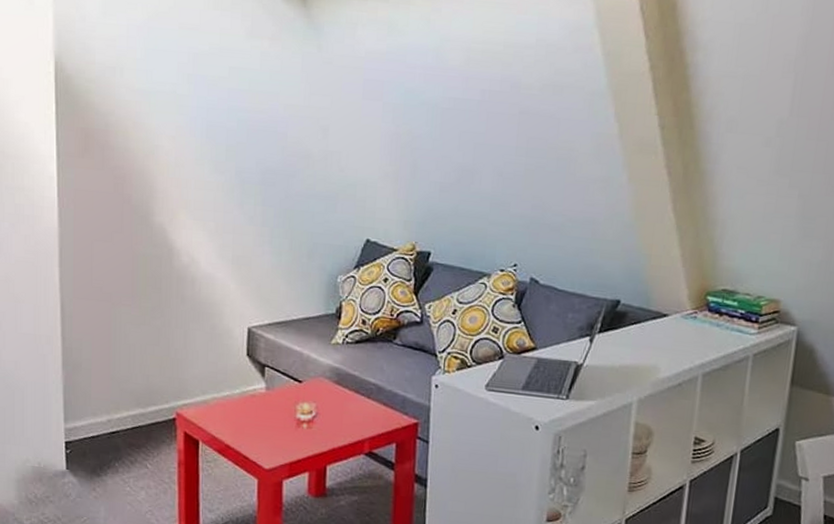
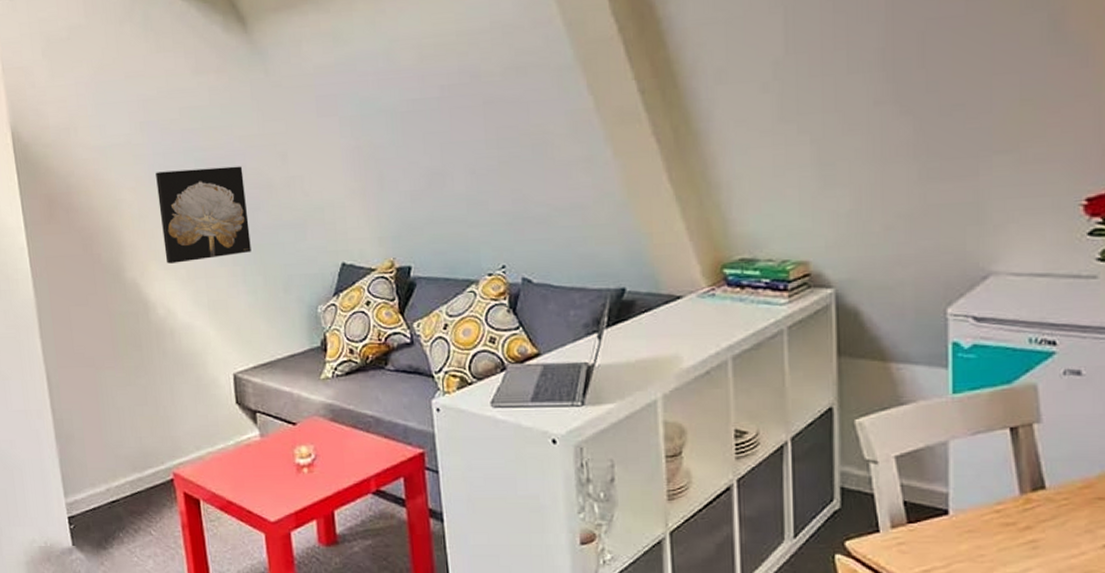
wall art: none [196,125,284,216] -> present [156,166,251,264]

